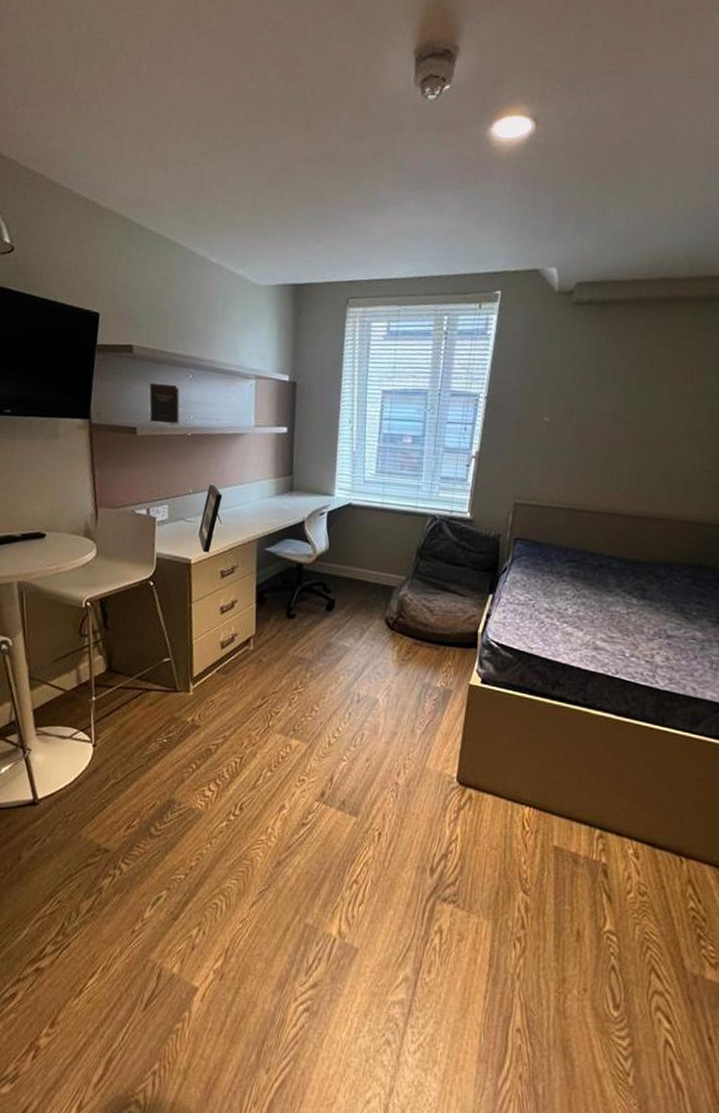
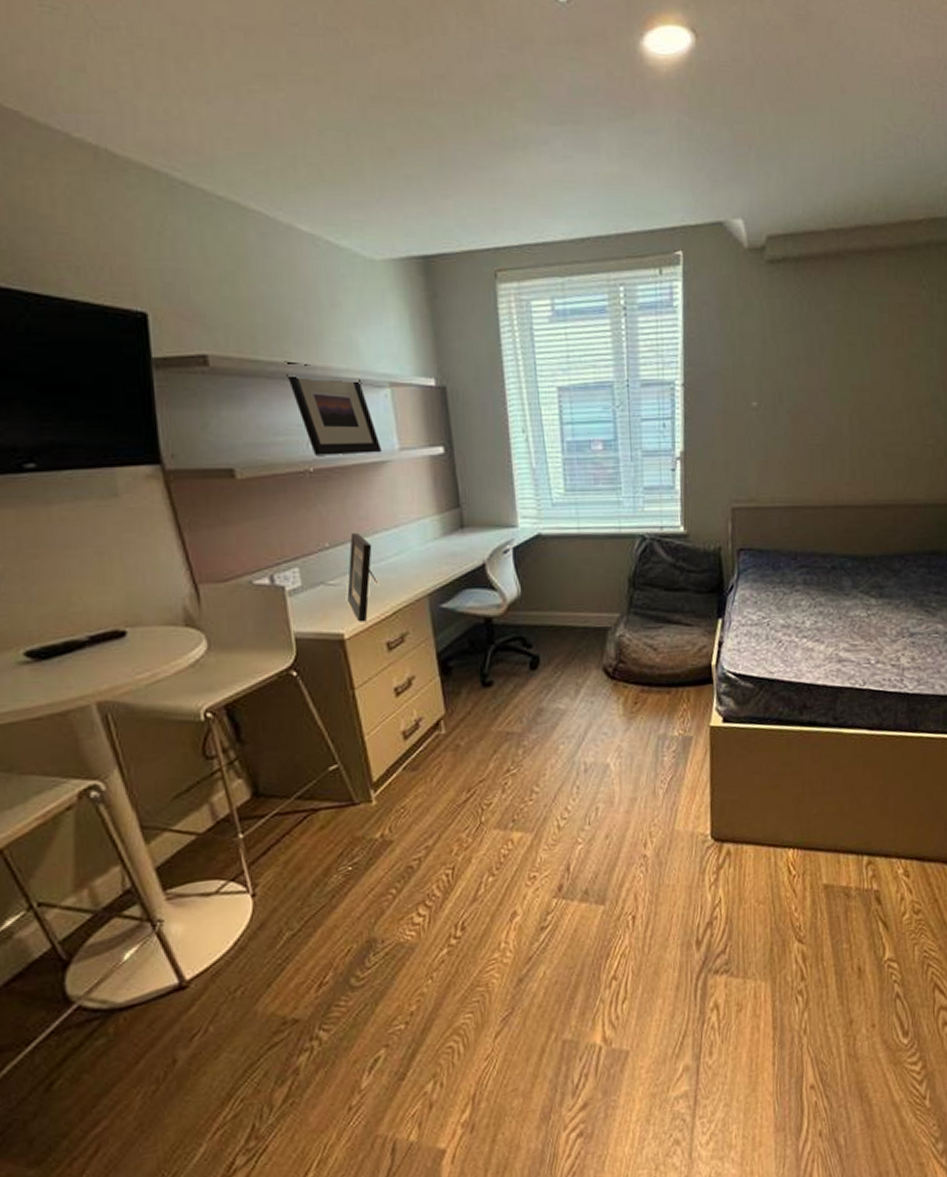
books: present [149,383,180,424] -> none [242,406,295,459]
picture frame: none [184,354,242,427] -> present [284,361,383,455]

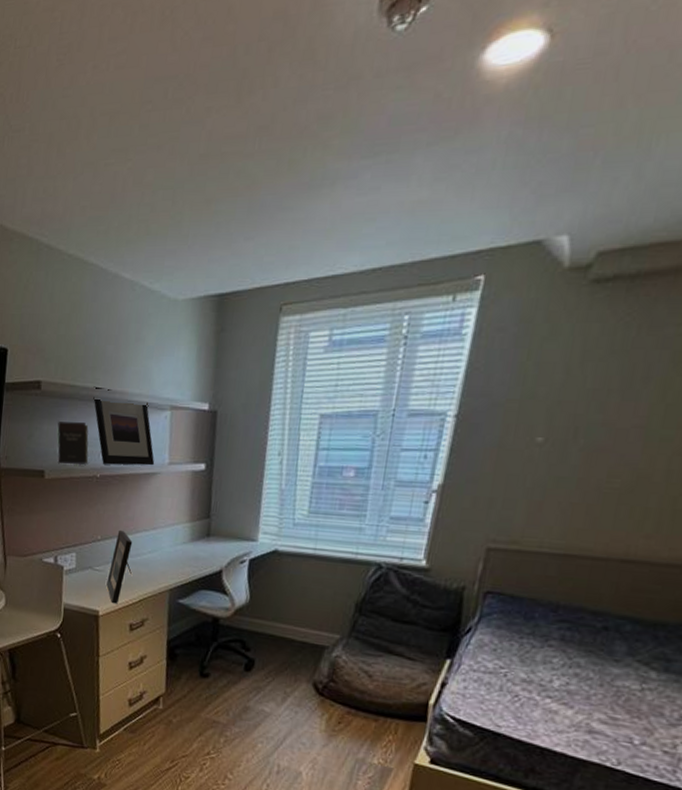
books: none [242,406,295,459] -> present [57,422,89,465]

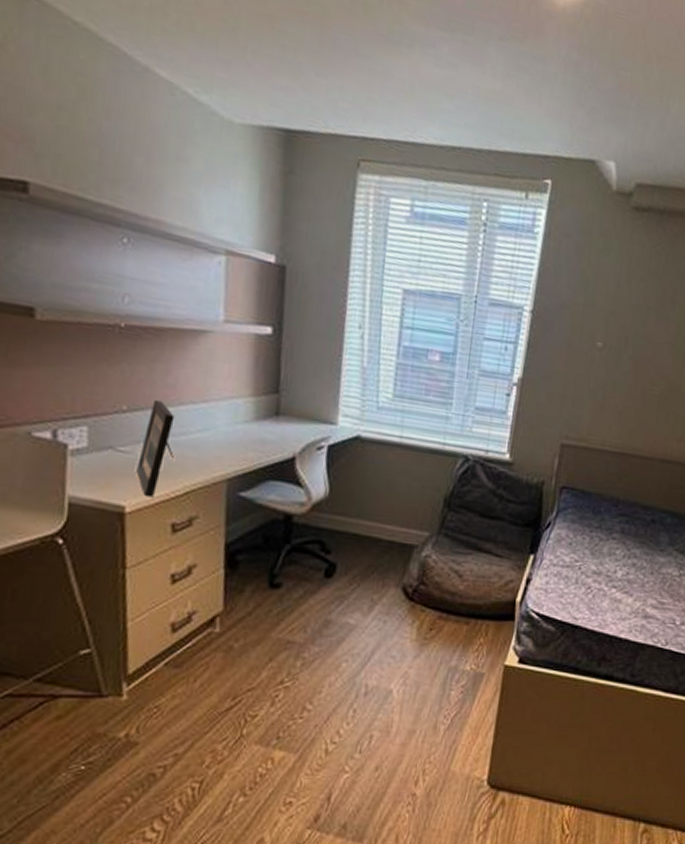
books: present [57,422,89,465] -> none [56,243,107,308]
picture frame: present [93,386,155,466] -> none [114,205,205,322]

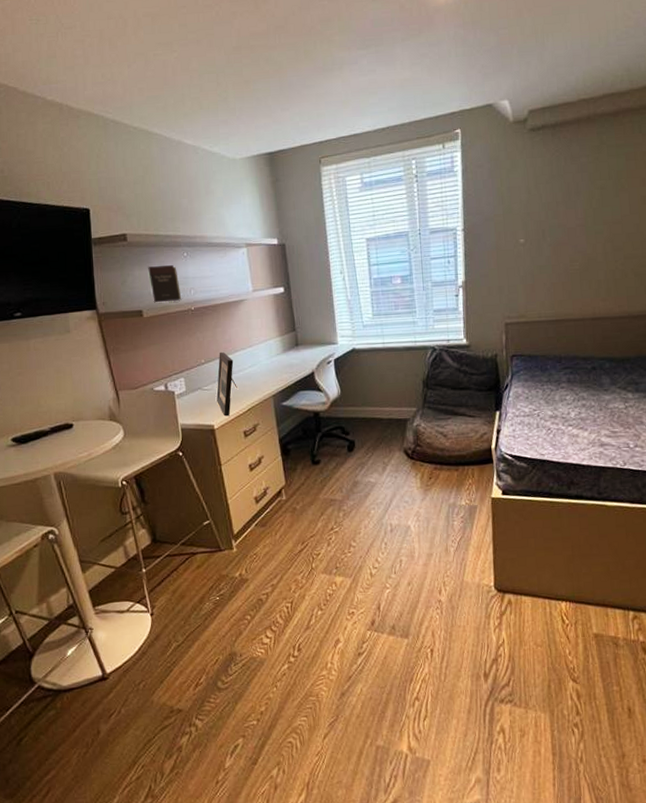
books: none [56,243,107,308] -> present [148,265,182,303]

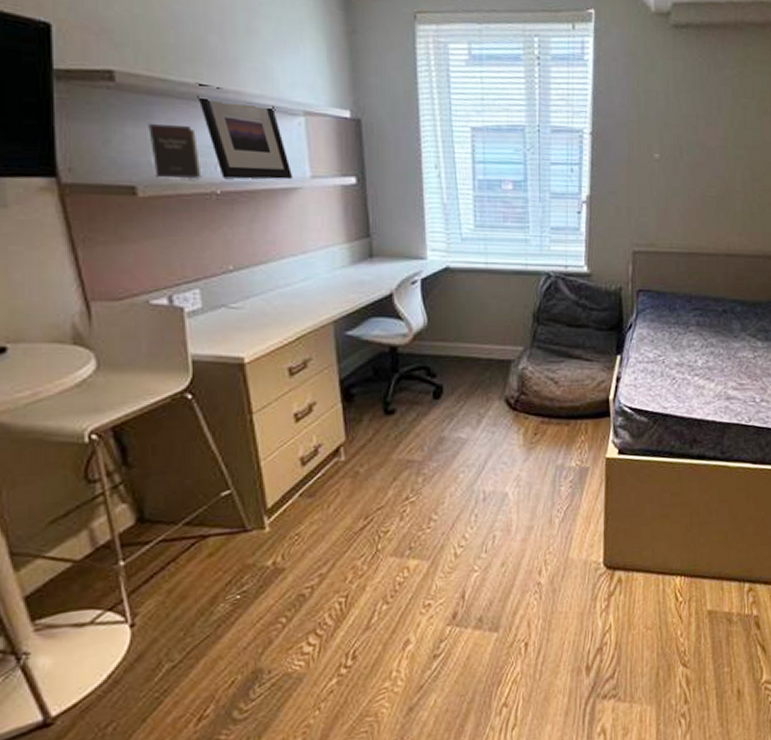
picture frame: none [175,234,241,298] -> present [195,82,293,180]
picture frame: present [216,351,238,417] -> none [249,256,283,347]

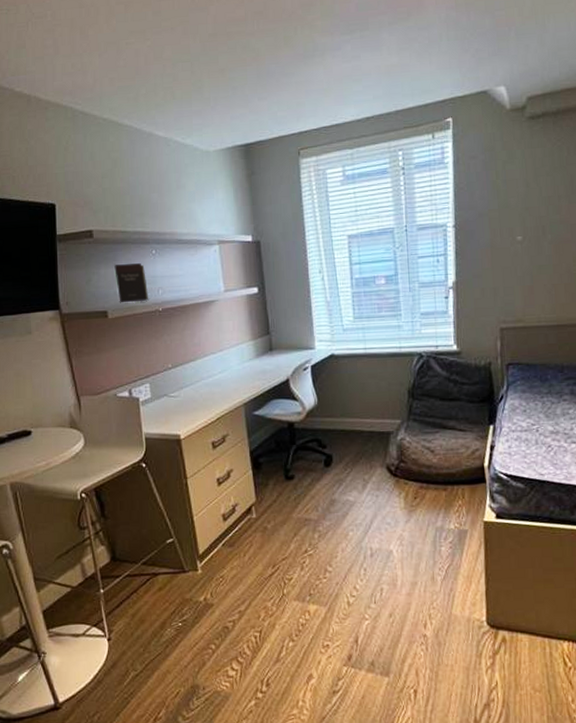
picture frame: present [195,82,293,180] -> none [144,230,212,299]

